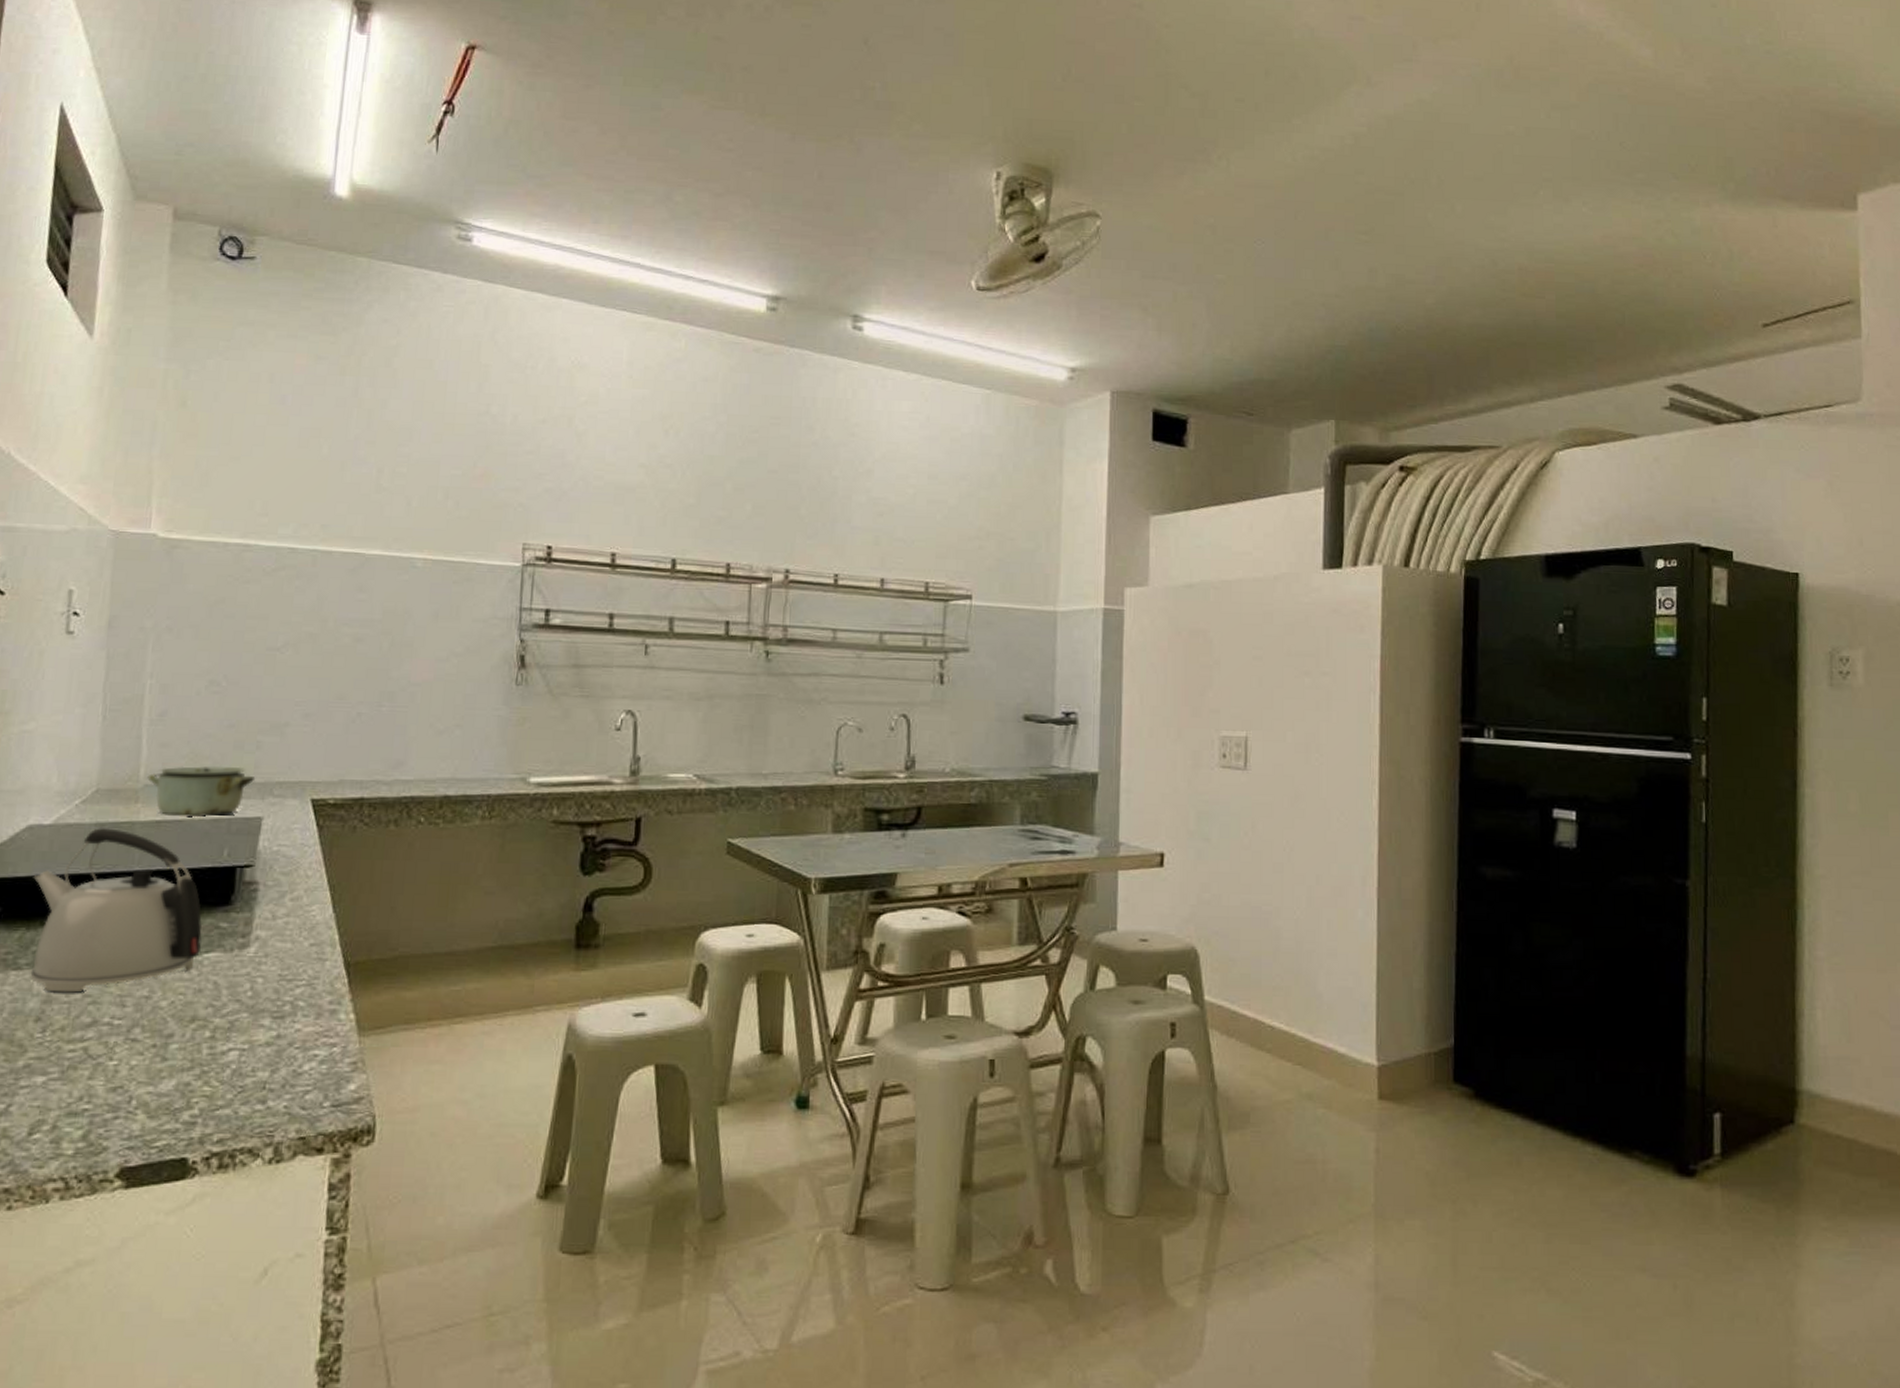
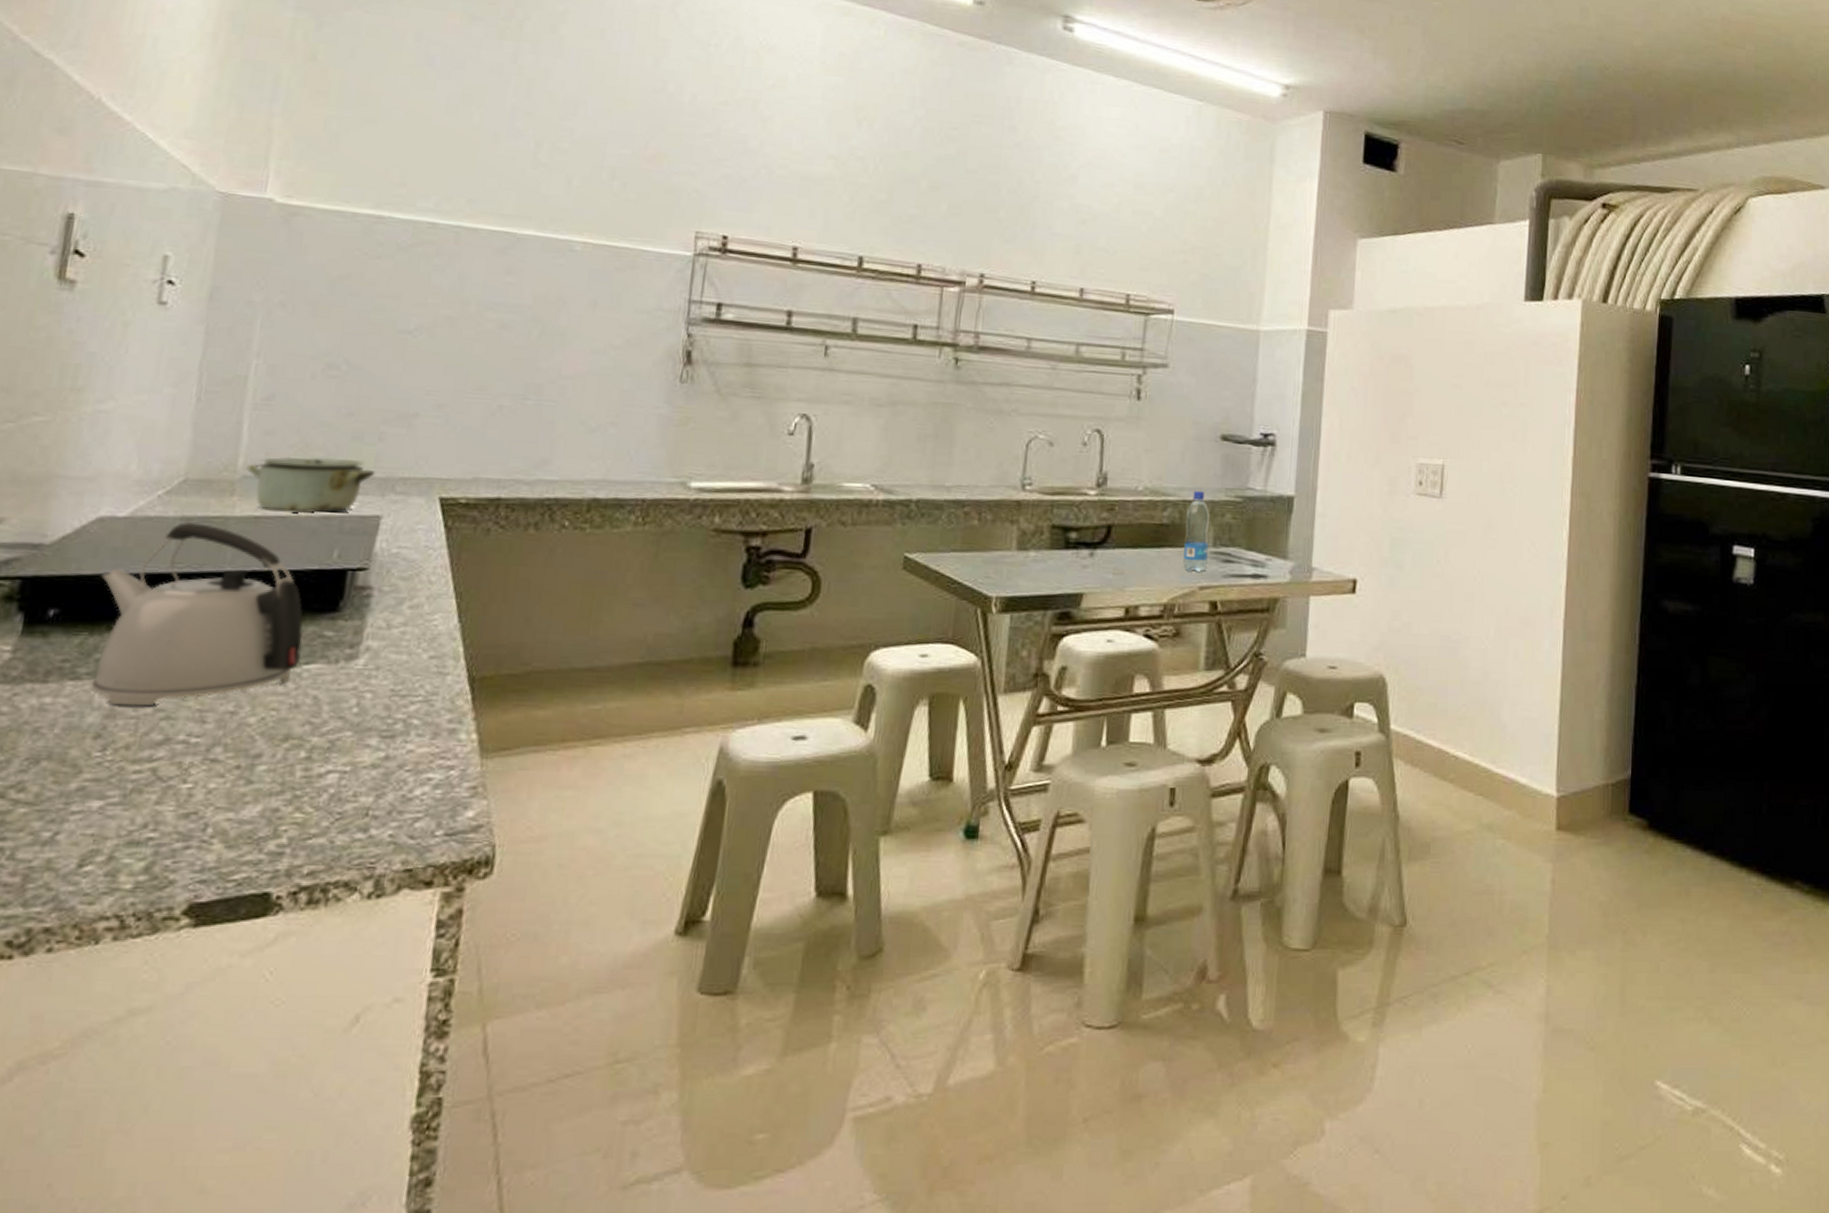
bottle: none [991,770,1017,851] -> present [1183,490,1210,573]

